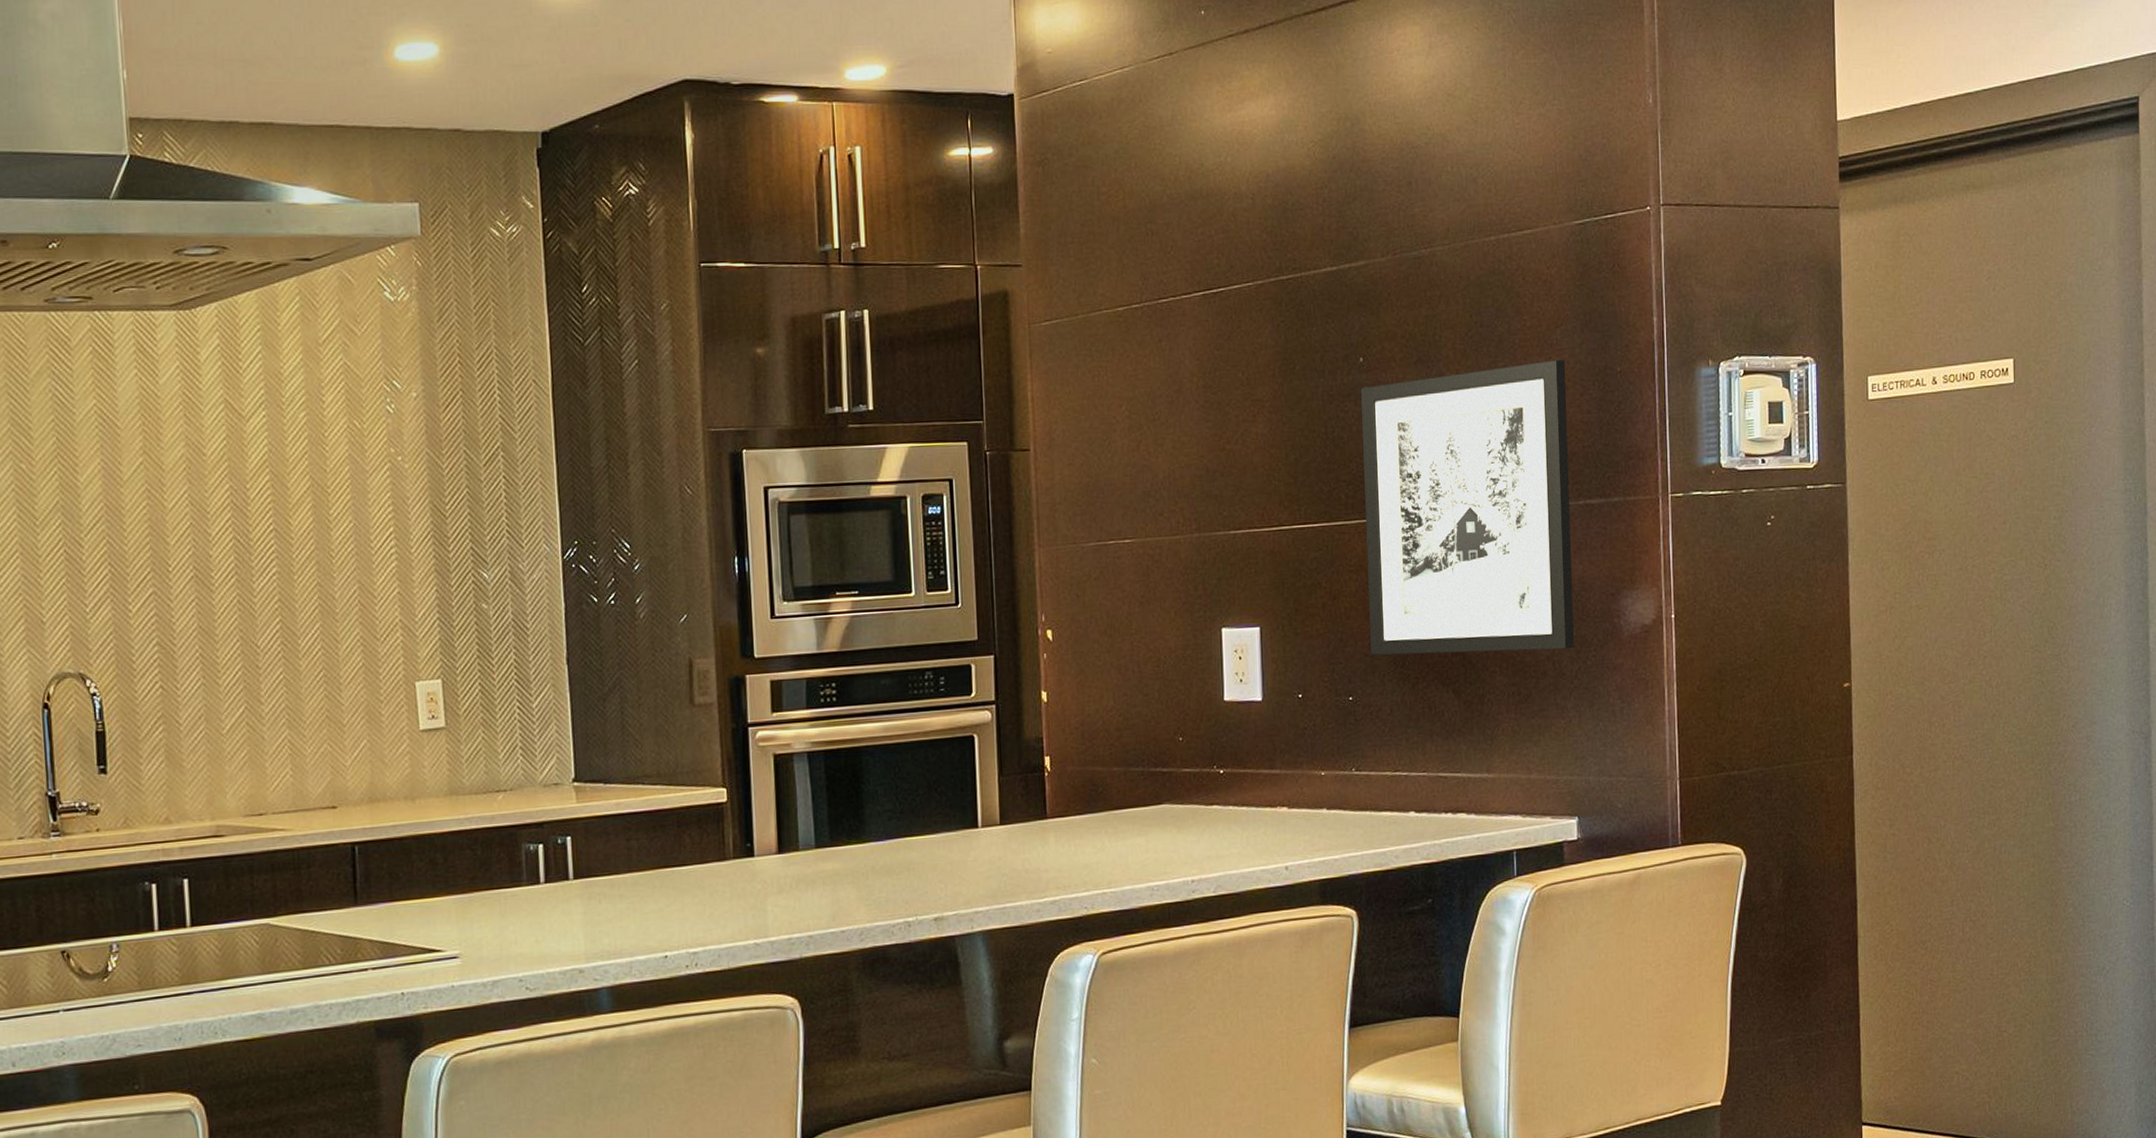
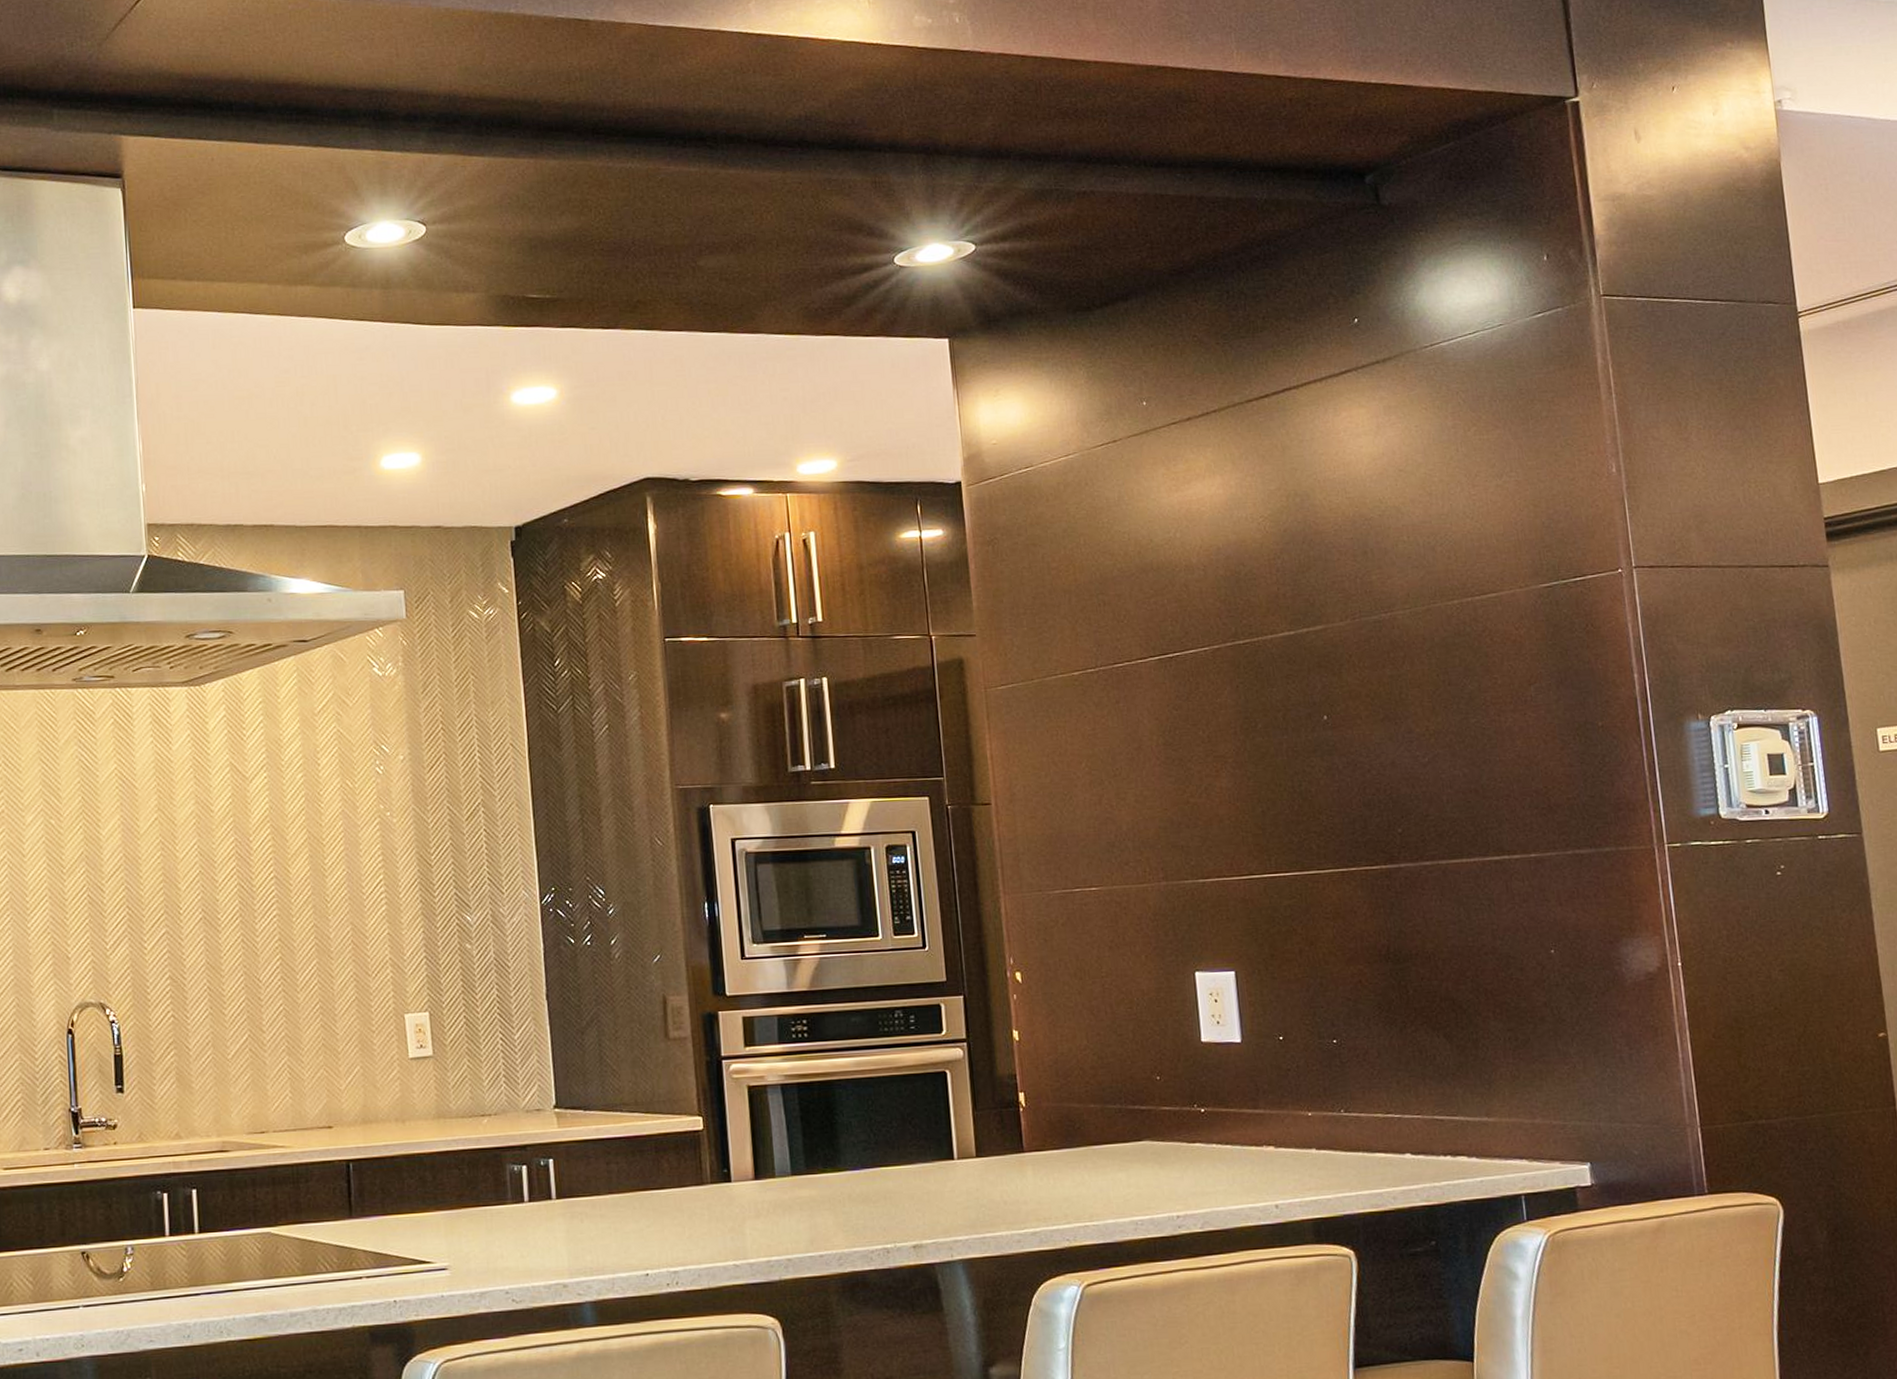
wall art: present [1360,360,1575,656] -> none [1326,715,1574,1000]

